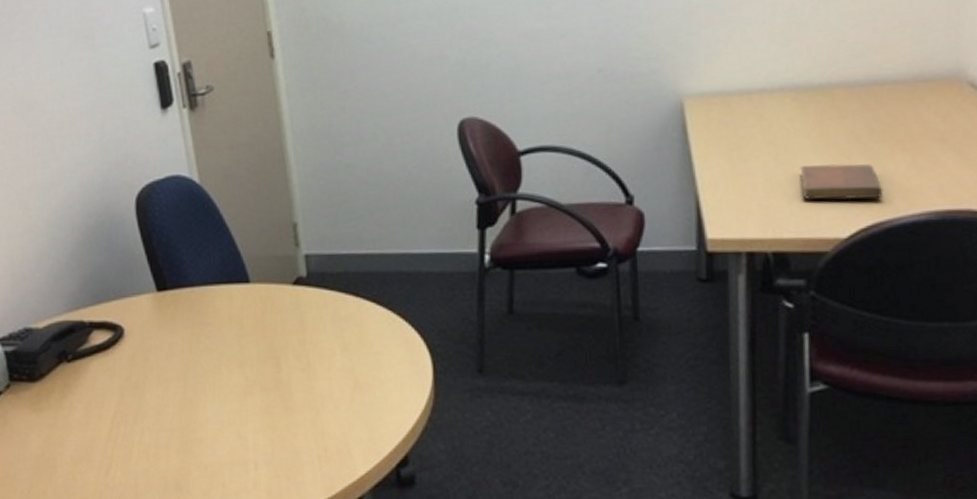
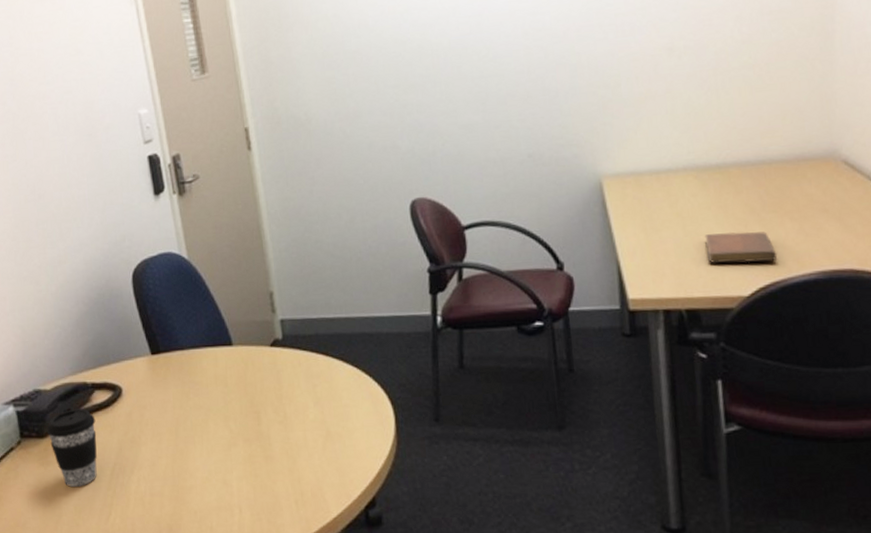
coffee cup: none [38,350,96,436] -> present [46,409,97,487]

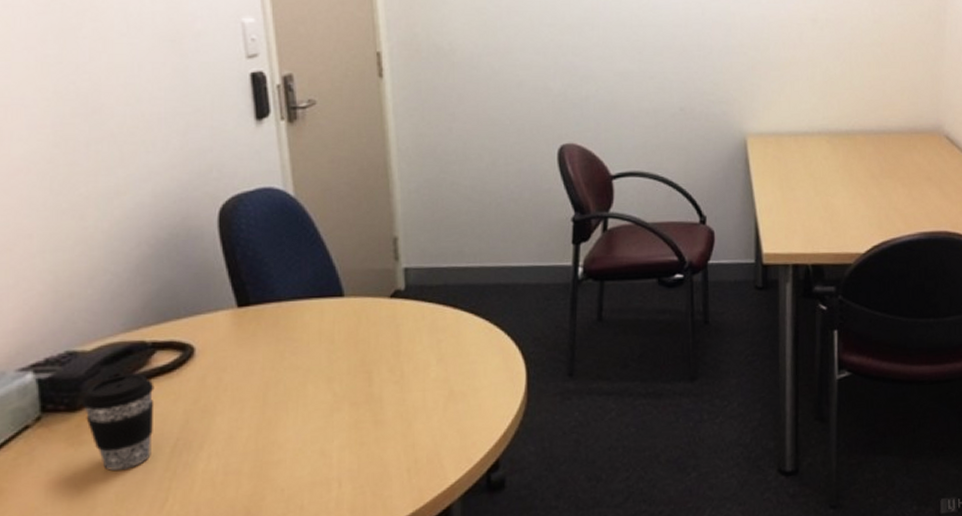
notebook: present [704,231,778,263] -> none [832,194,890,223]

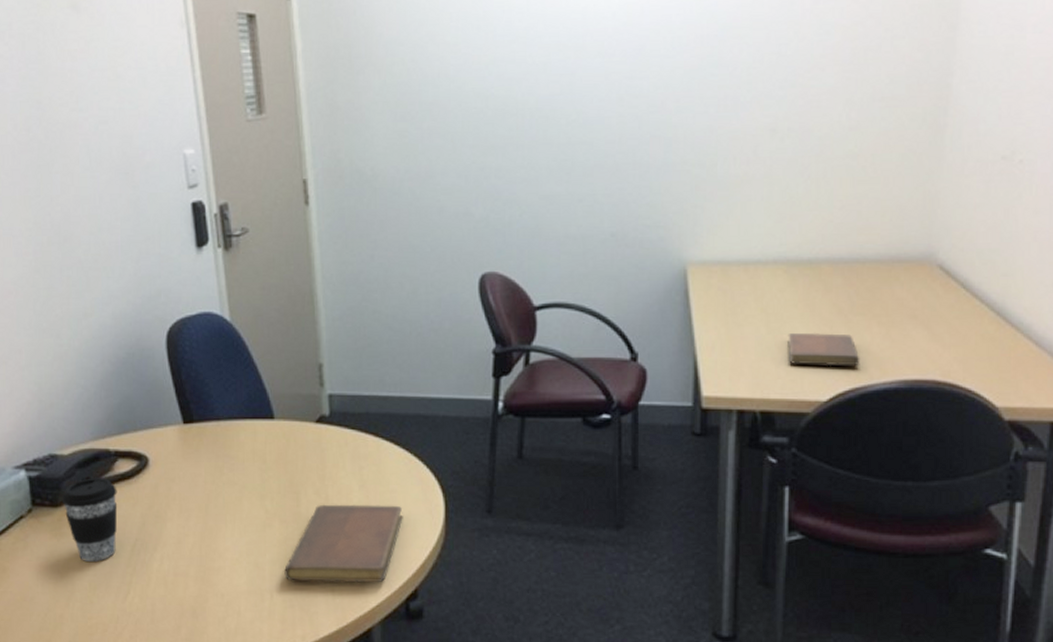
notebook: none [354,376,484,466] -> present [284,504,403,583]
notebook: none [832,194,890,223] -> present [788,333,860,367]

